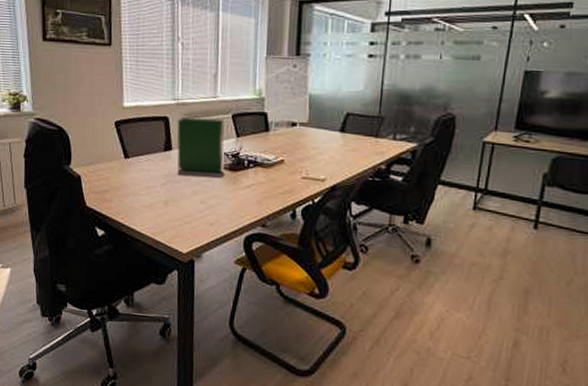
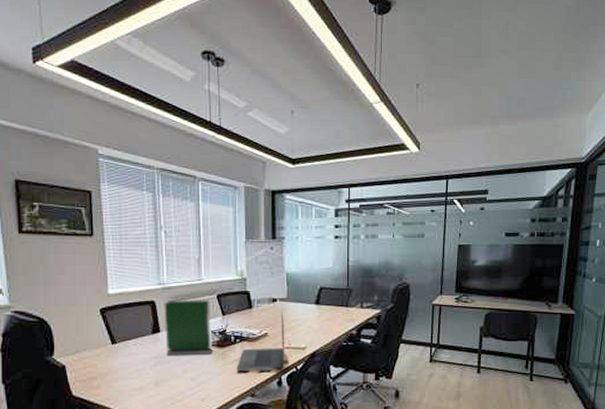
laptop computer: none [248,138,303,203] -> present [237,312,285,372]

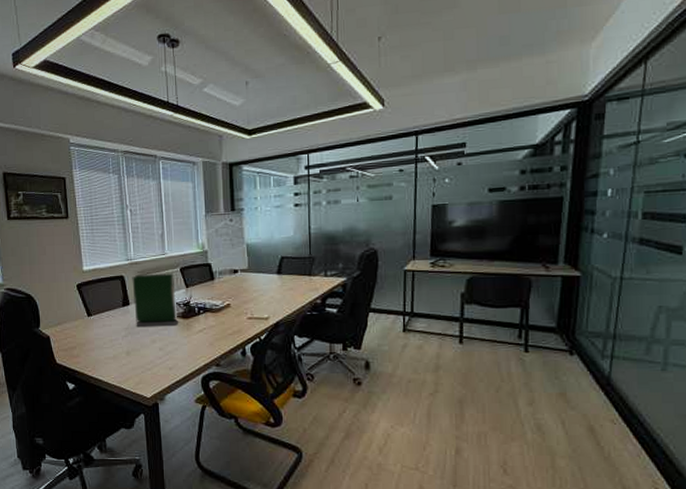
laptop computer: present [237,312,285,372] -> none [201,283,249,342]

